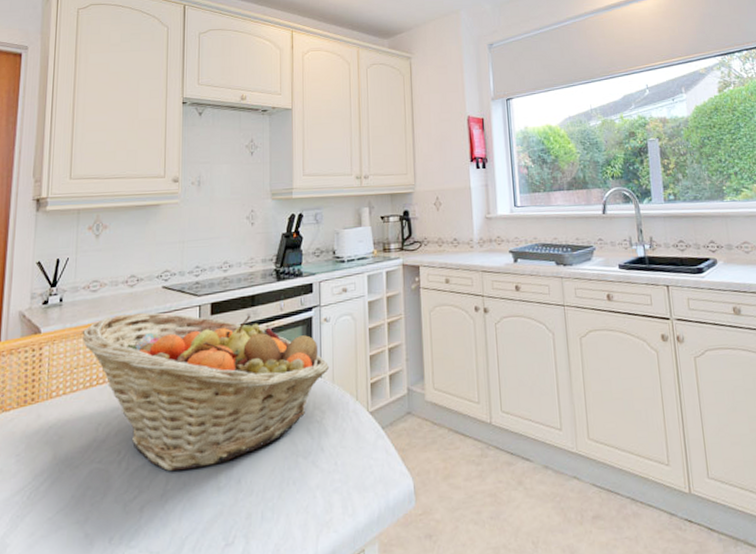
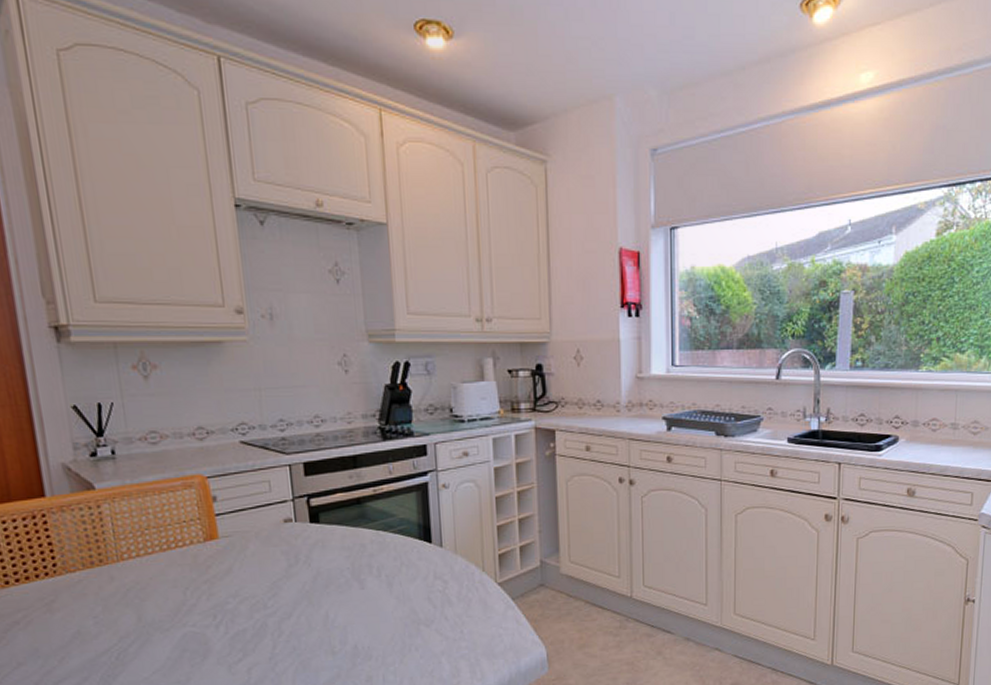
fruit basket: present [82,312,330,472] -> none [146,470,451,636]

